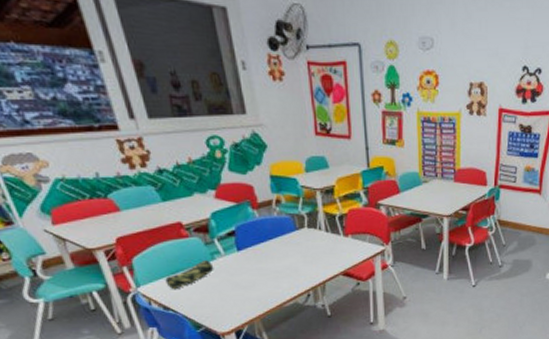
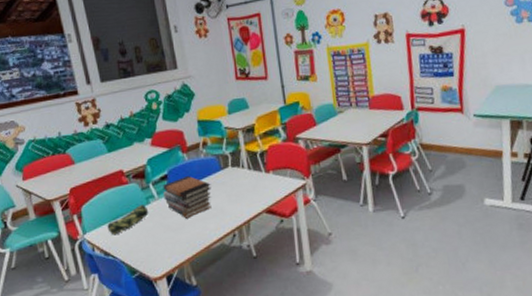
book stack: none [230,233,285,277] -> present [163,175,211,219]

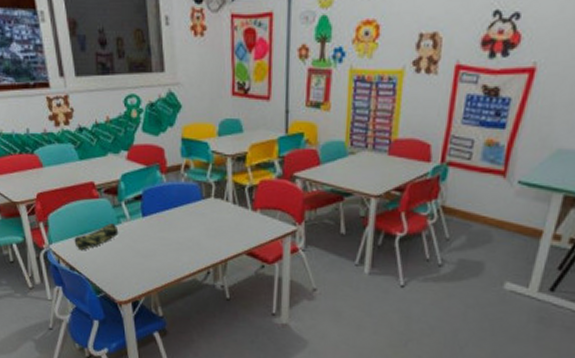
book stack: present [163,175,211,219] -> none [136,199,189,246]

